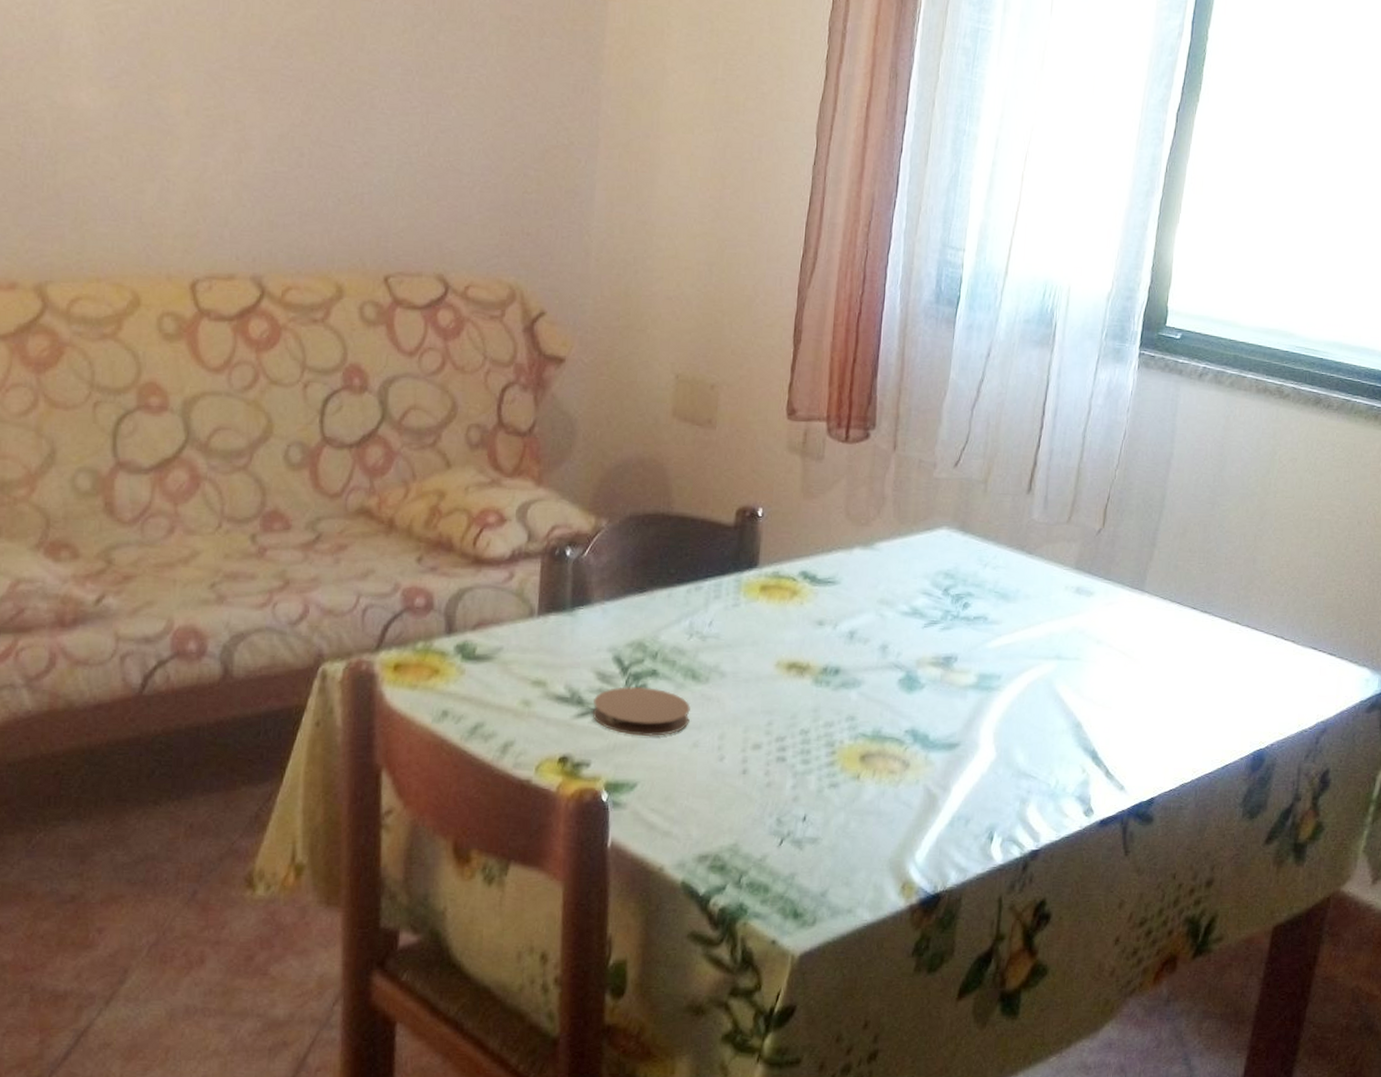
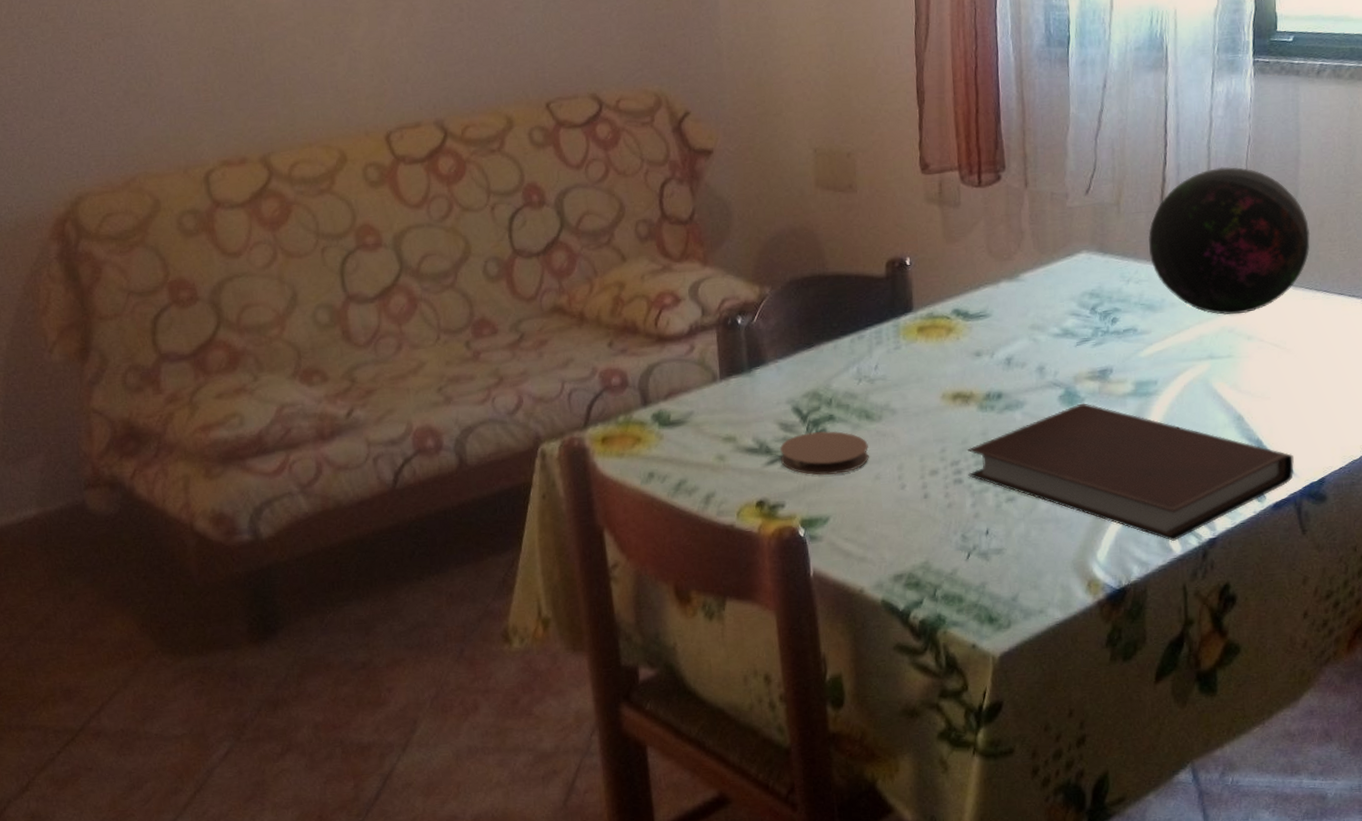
notebook: none [793,690,1126,849] -> present [968,403,1294,541]
decorative orb: none [1011,458,1172,616] -> present [1148,166,1311,315]

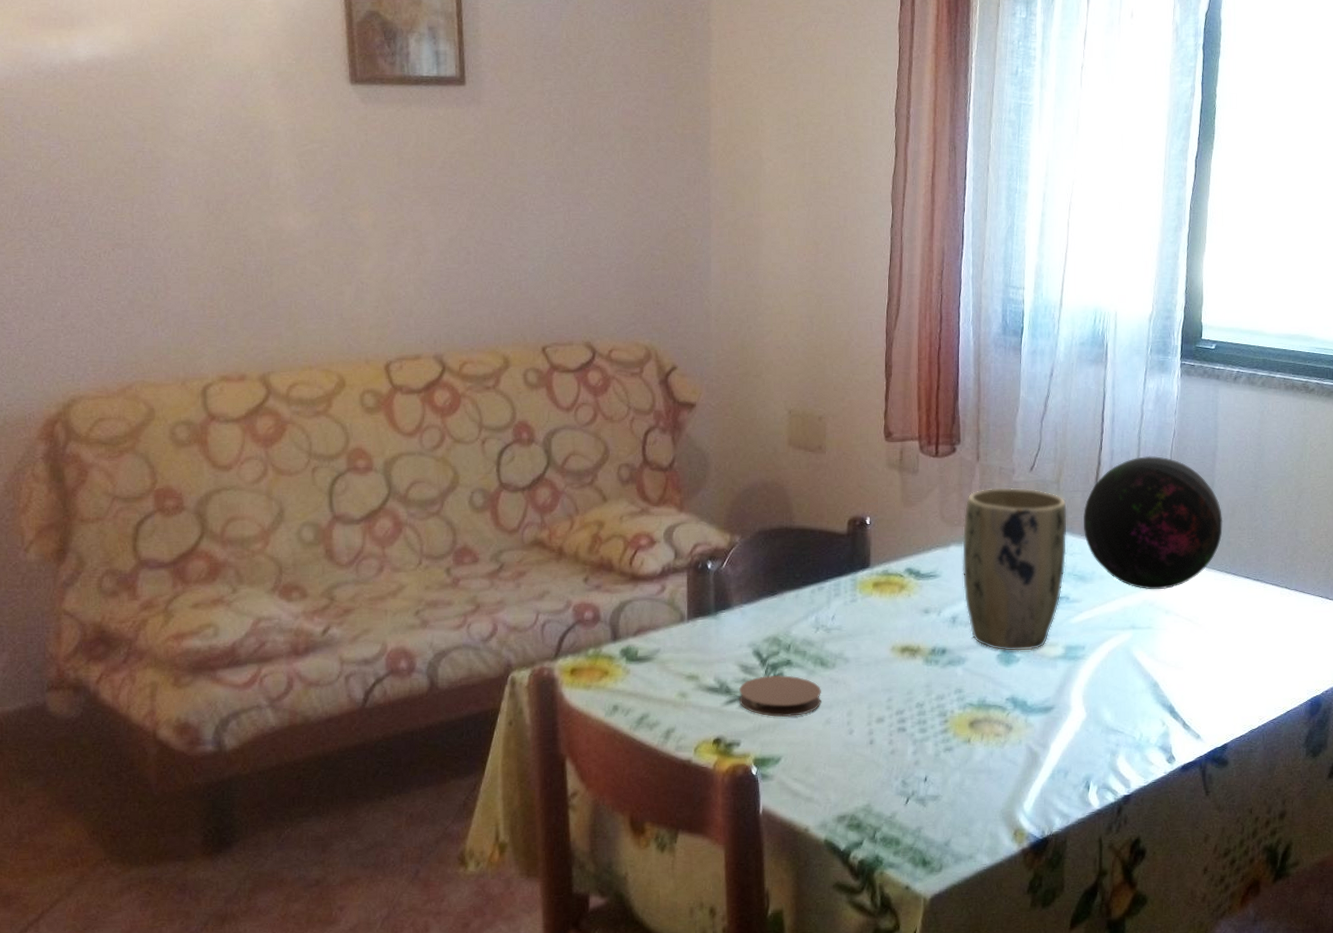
notebook: present [968,403,1294,541] -> none [911,663,1201,796]
plant pot: none [1013,213,1132,392] -> present [961,487,1068,652]

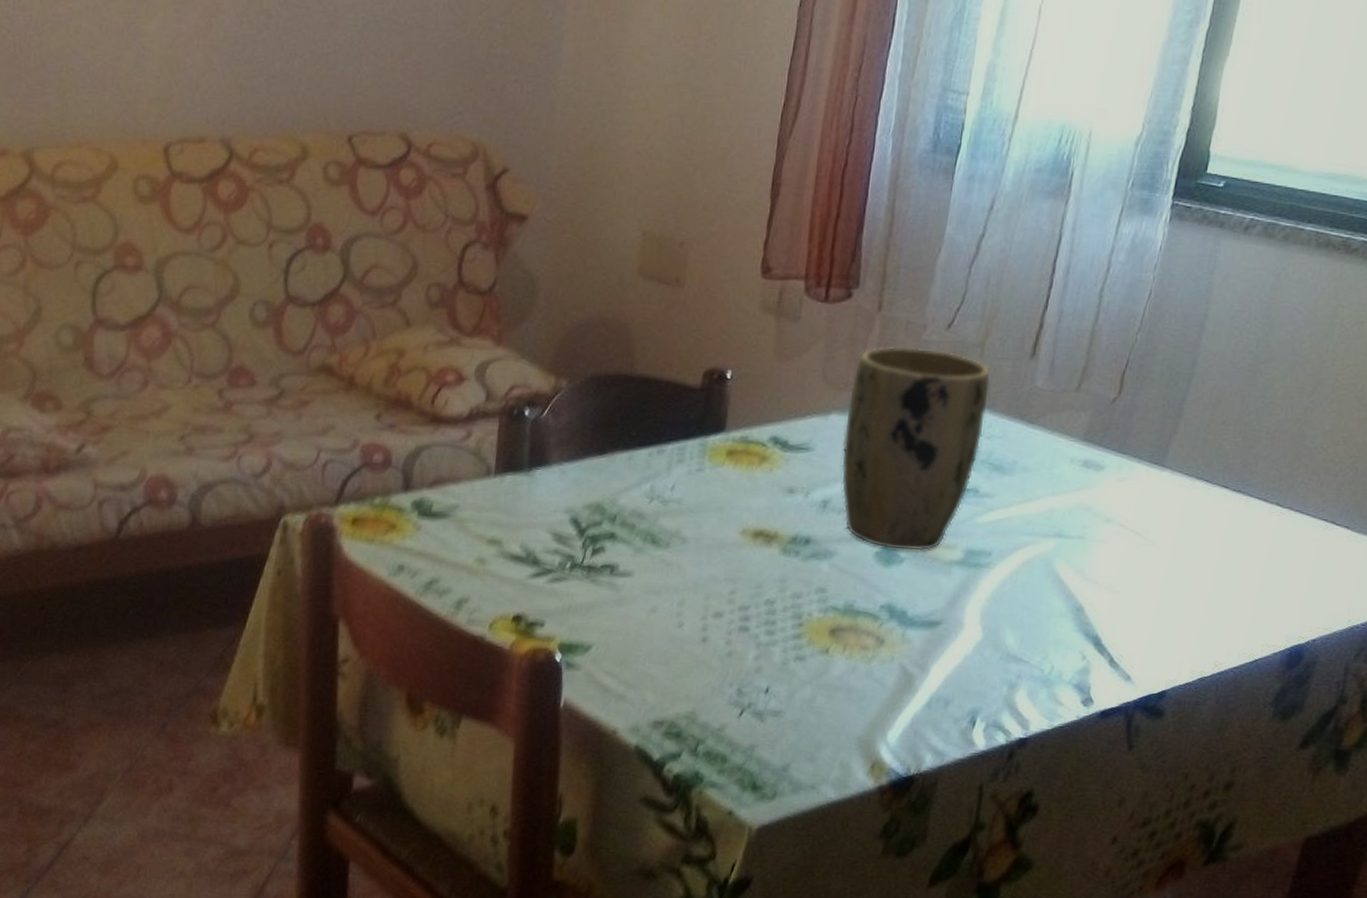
coaster: present [738,674,821,718] -> none [547,548,649,600]
decorative orb: present [1083,455,1223,590] -> none [1009,320,1202,492]

